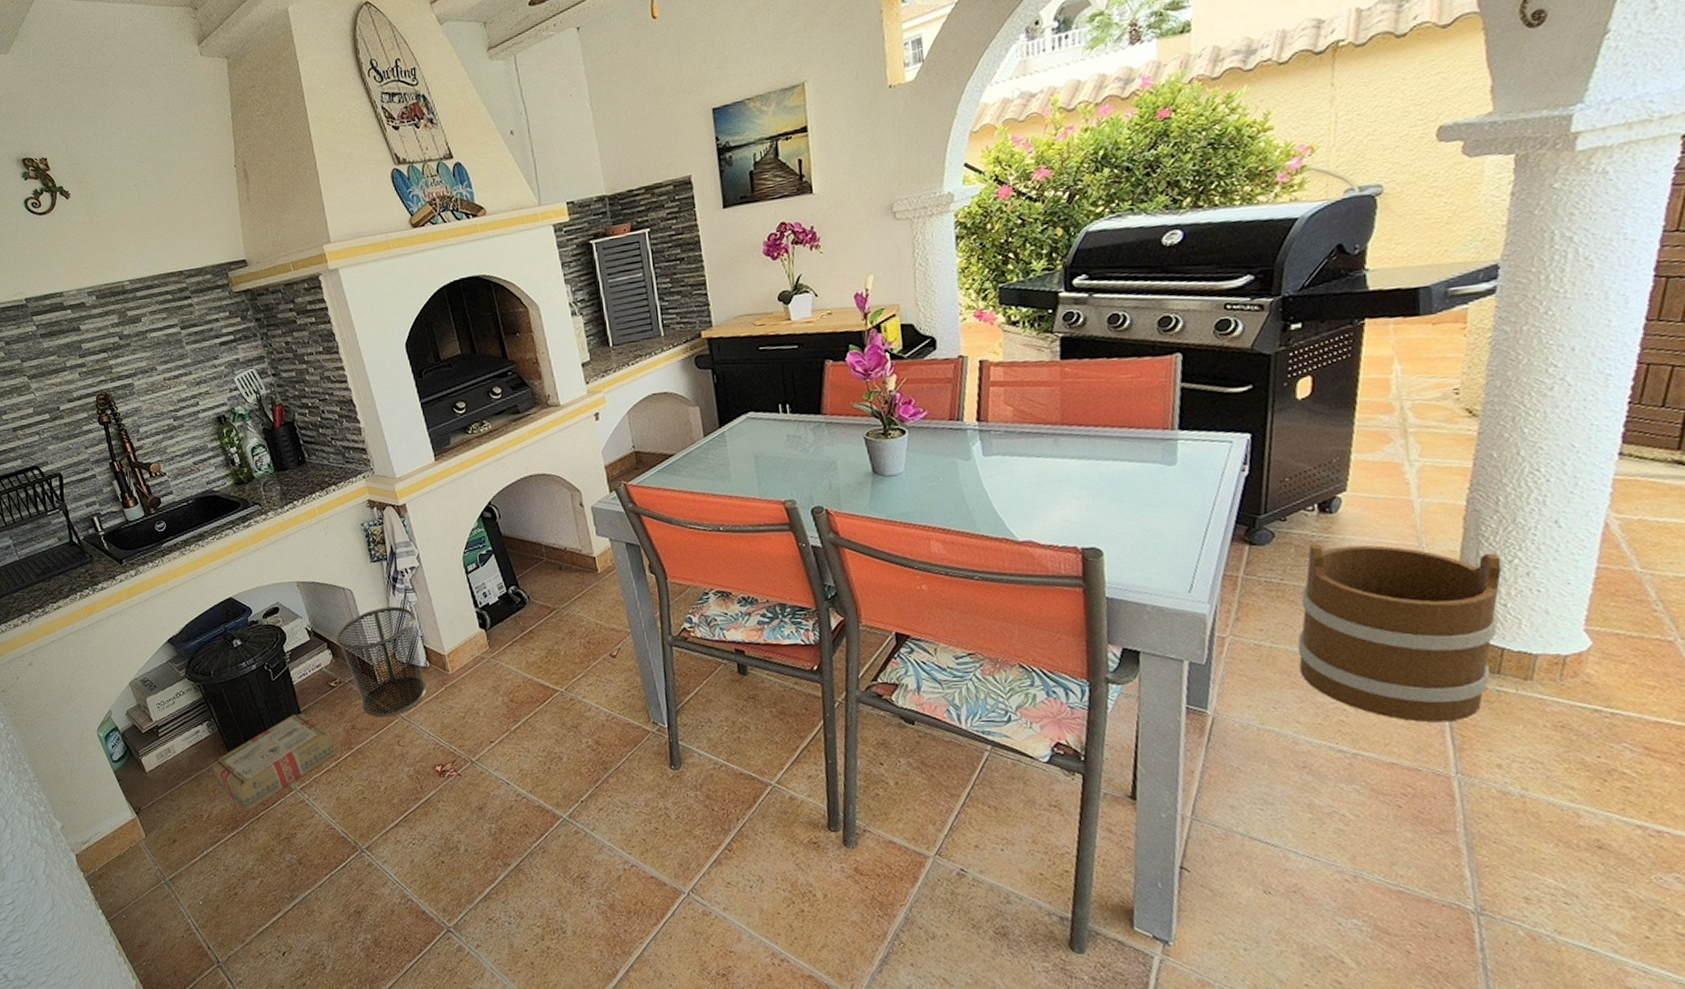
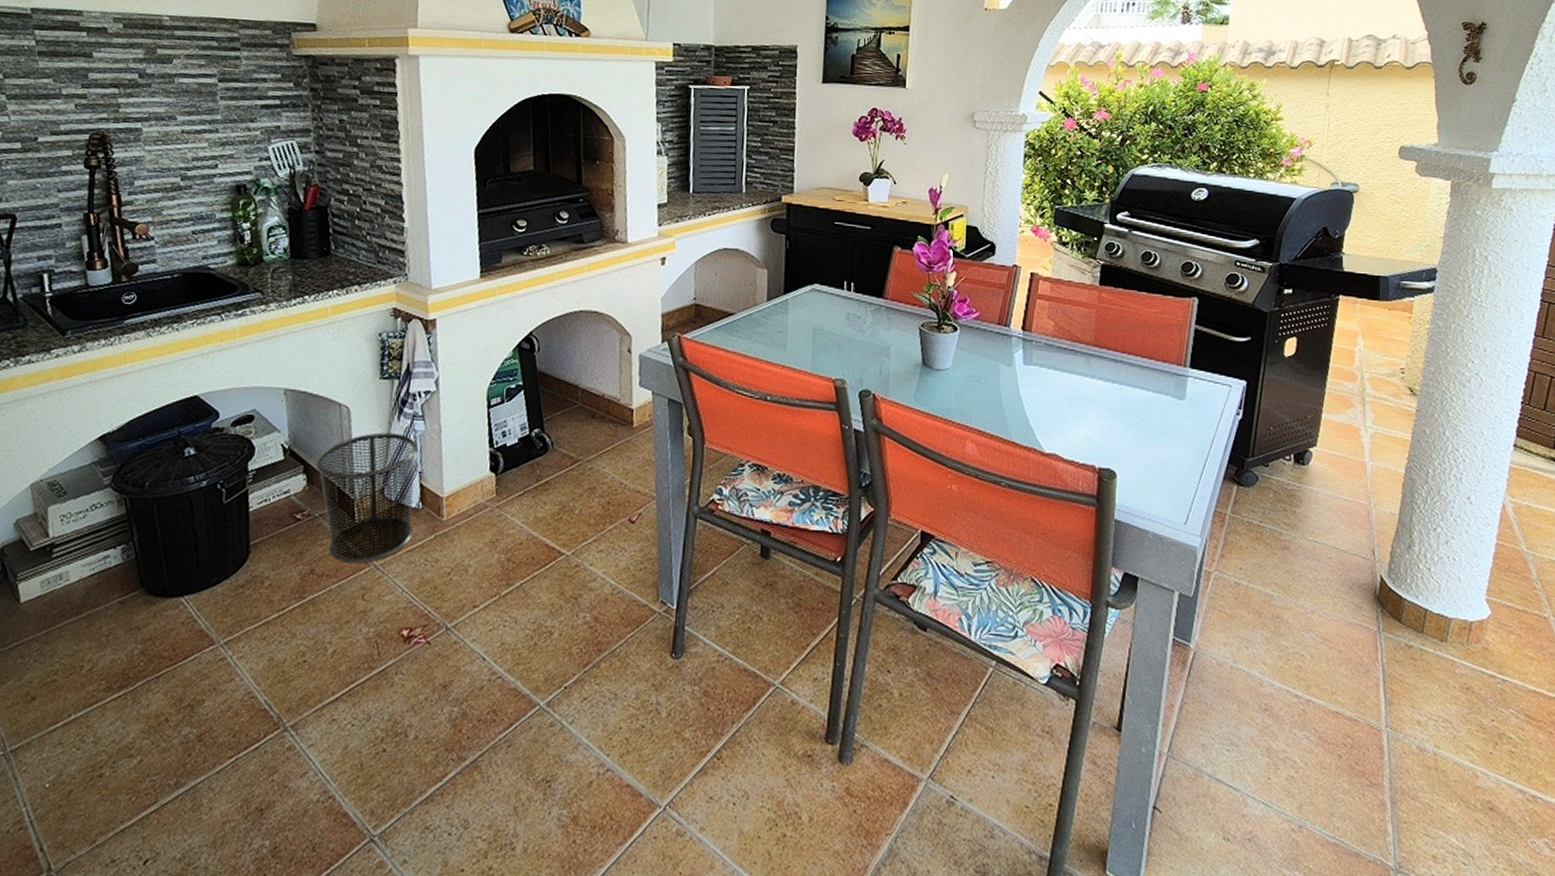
carton: present [213,713,335,811] -> none [114,547,282,666]
bucket: present [1297,543,1502,723] -> none [1269,491,1428,676]

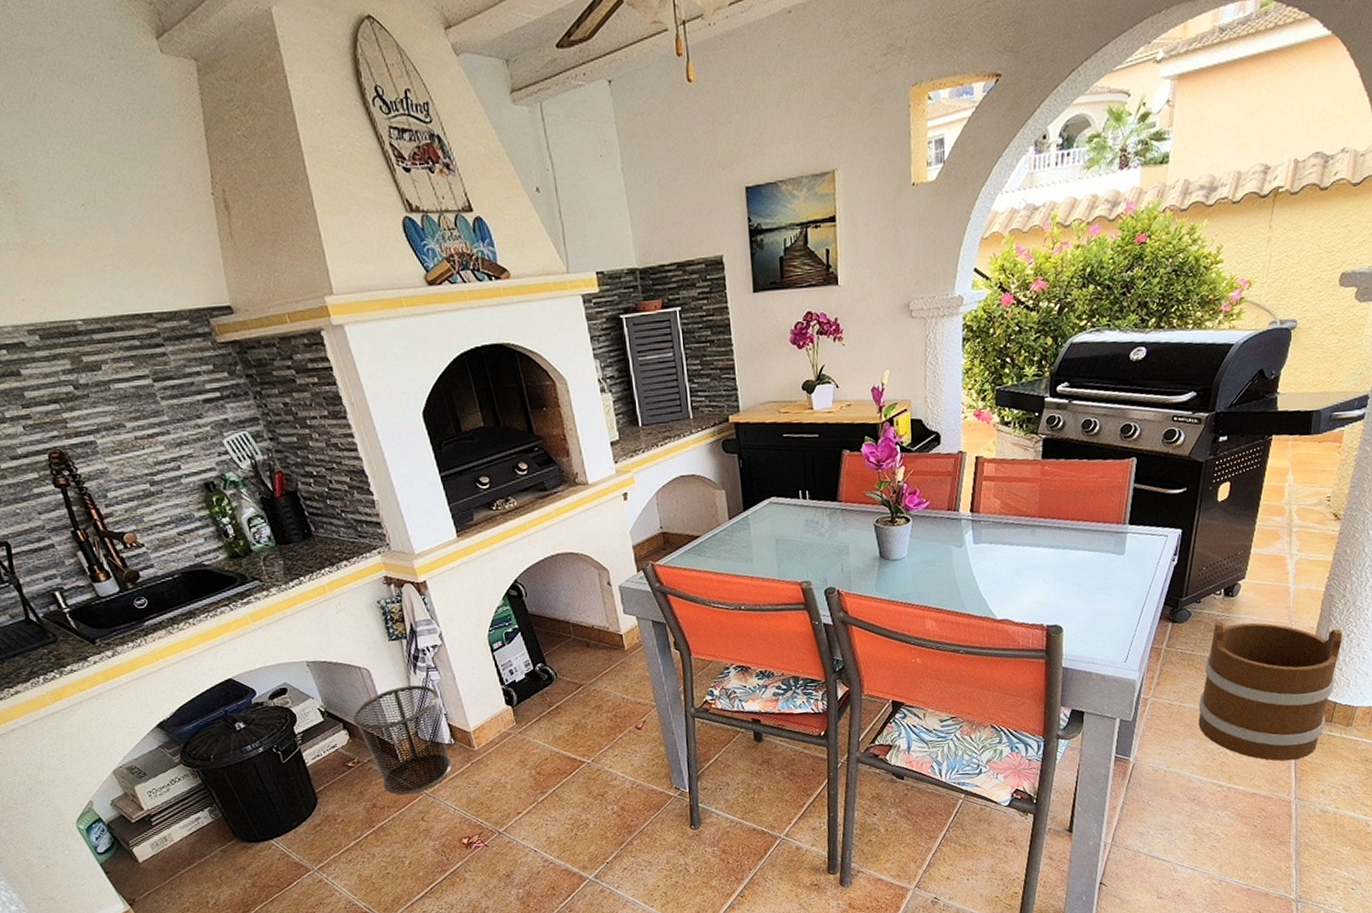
bucket: none [1269,491,1428,676] -> present [1198,621,1342,761]

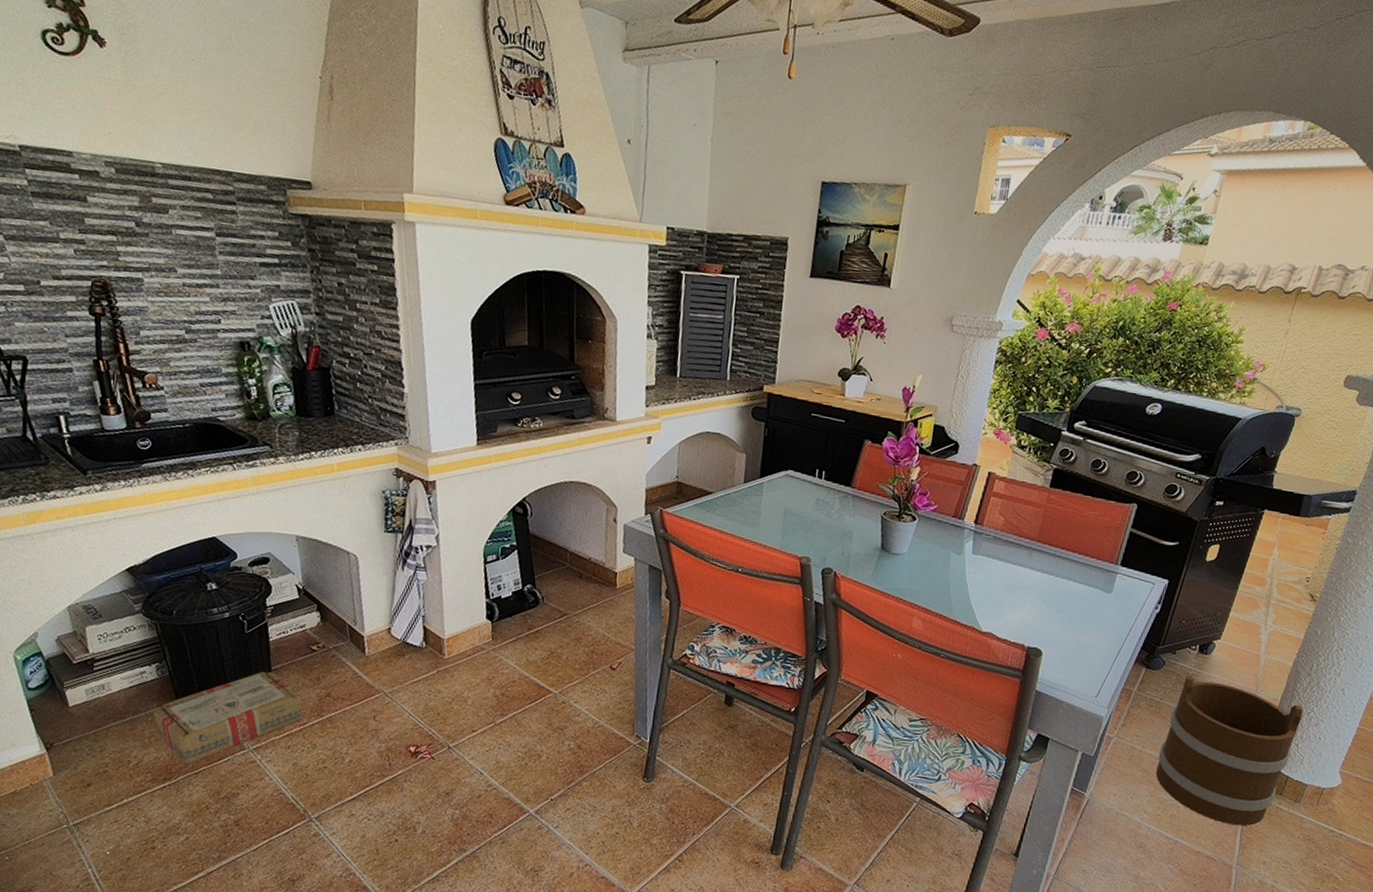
carton: none [218,794,355,895] -> present [153,671,302,764]
waste bin: present [353,685,453,795] -> none [329,579,420,691]

